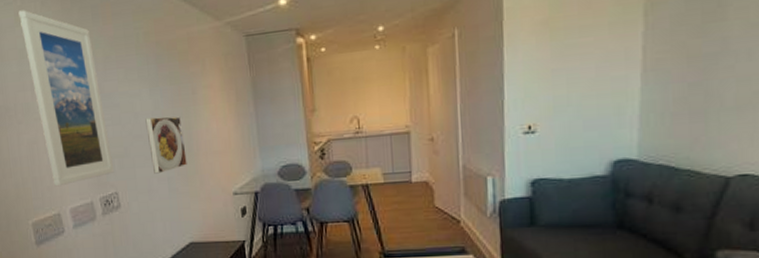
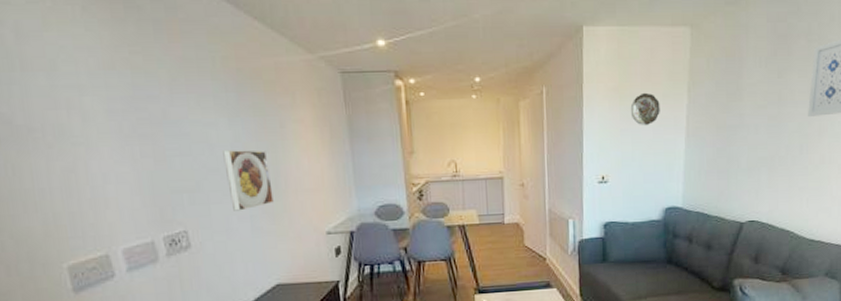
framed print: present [18,10,115,187] -> none [48,12,183,224]
decorative plate: none [564,22,605,63] -> present [630,92,660,126]

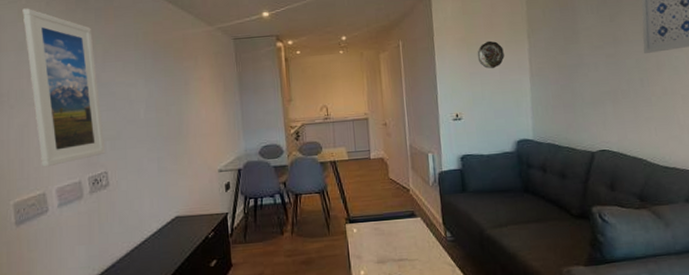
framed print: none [48,12,183,224] -> present [22,8,106,168]
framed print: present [223,150,274,211] -> none [139,103,177,154]

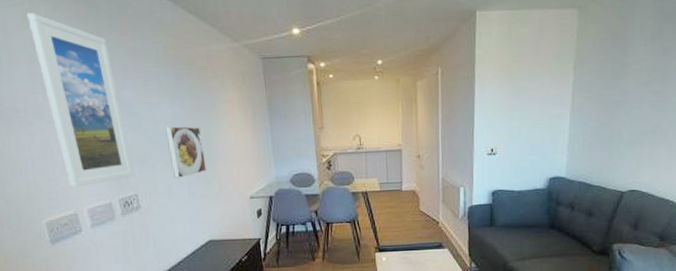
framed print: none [139,103,177,154] -> present [165,126,206,178]
decorative plate: present [477,40,505,69] -> none [519,71,547,103]

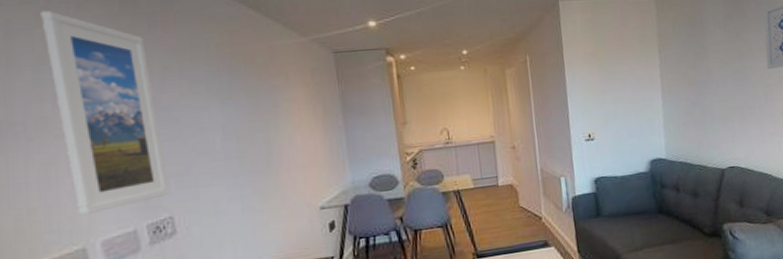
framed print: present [165,126,206,178] -> none [214,130,266,193]

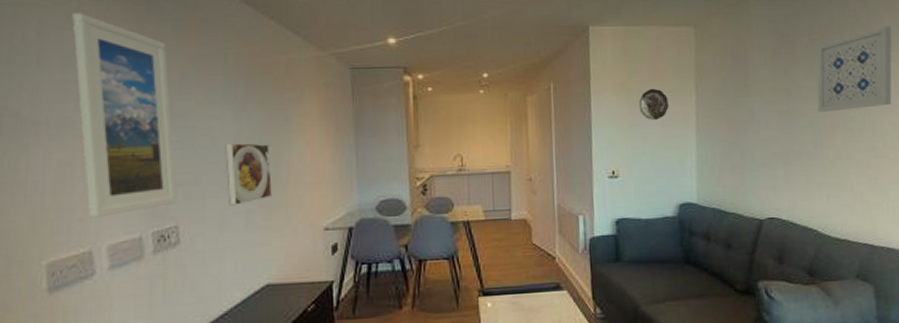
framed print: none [214,130,266,193] -> present [225,143,272,206]
decorative plate: none [608,55,636,86] -> present [638,88,669,121]

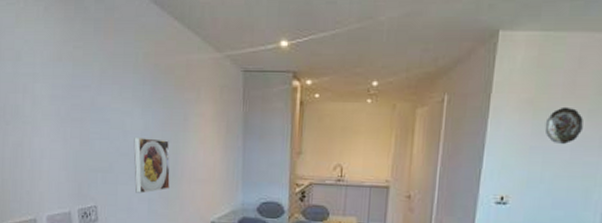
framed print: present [72,13,177,218] -> none [20,12,97,193]

